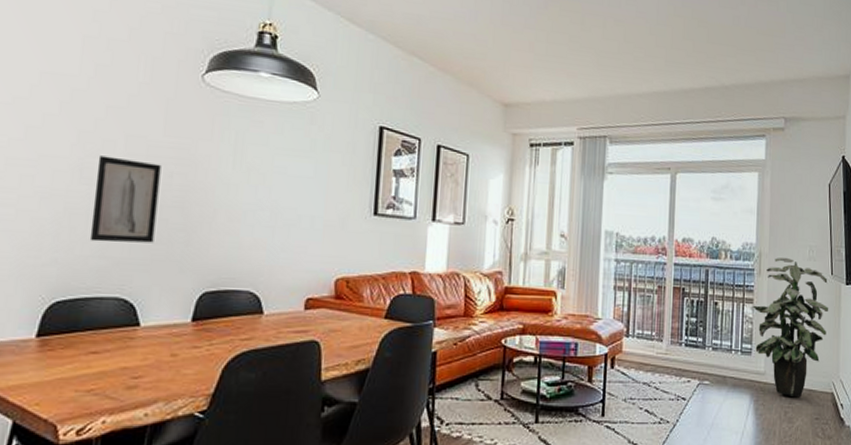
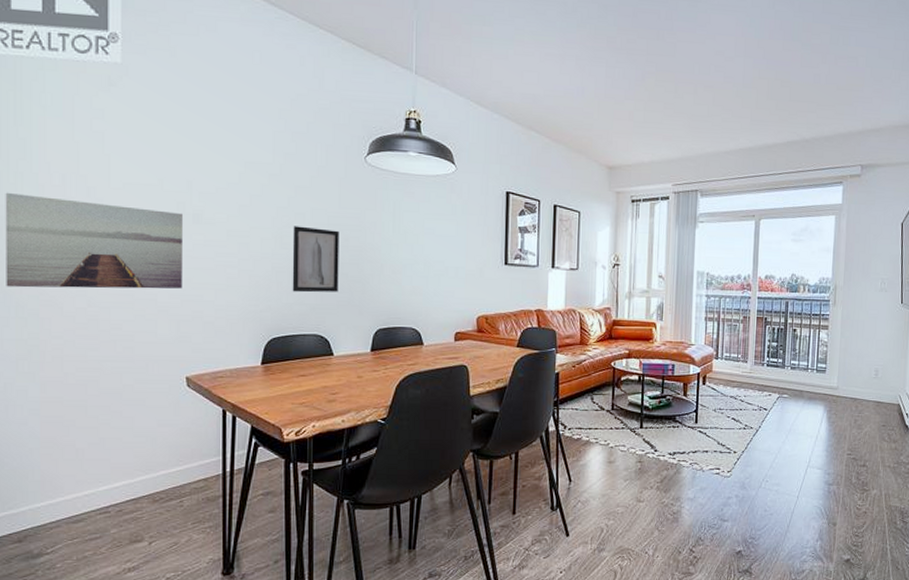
indoor plant: present [752,257,828,396] -> none [827,289,898,407]

